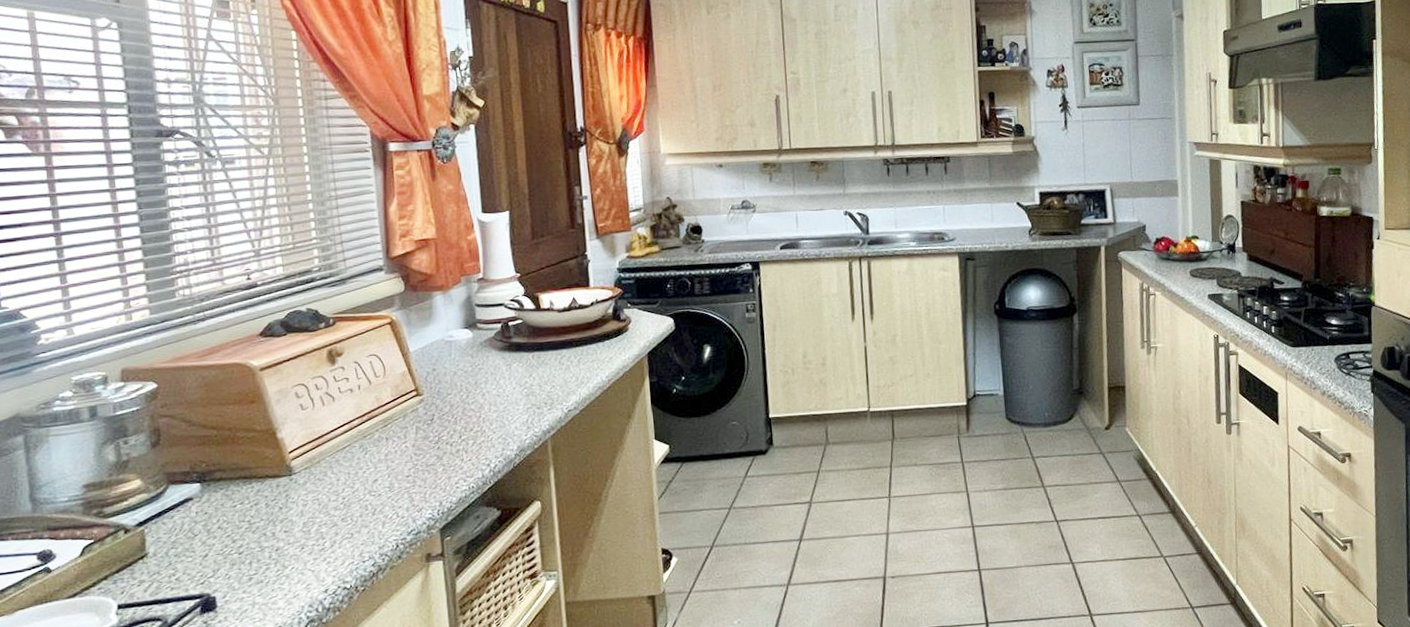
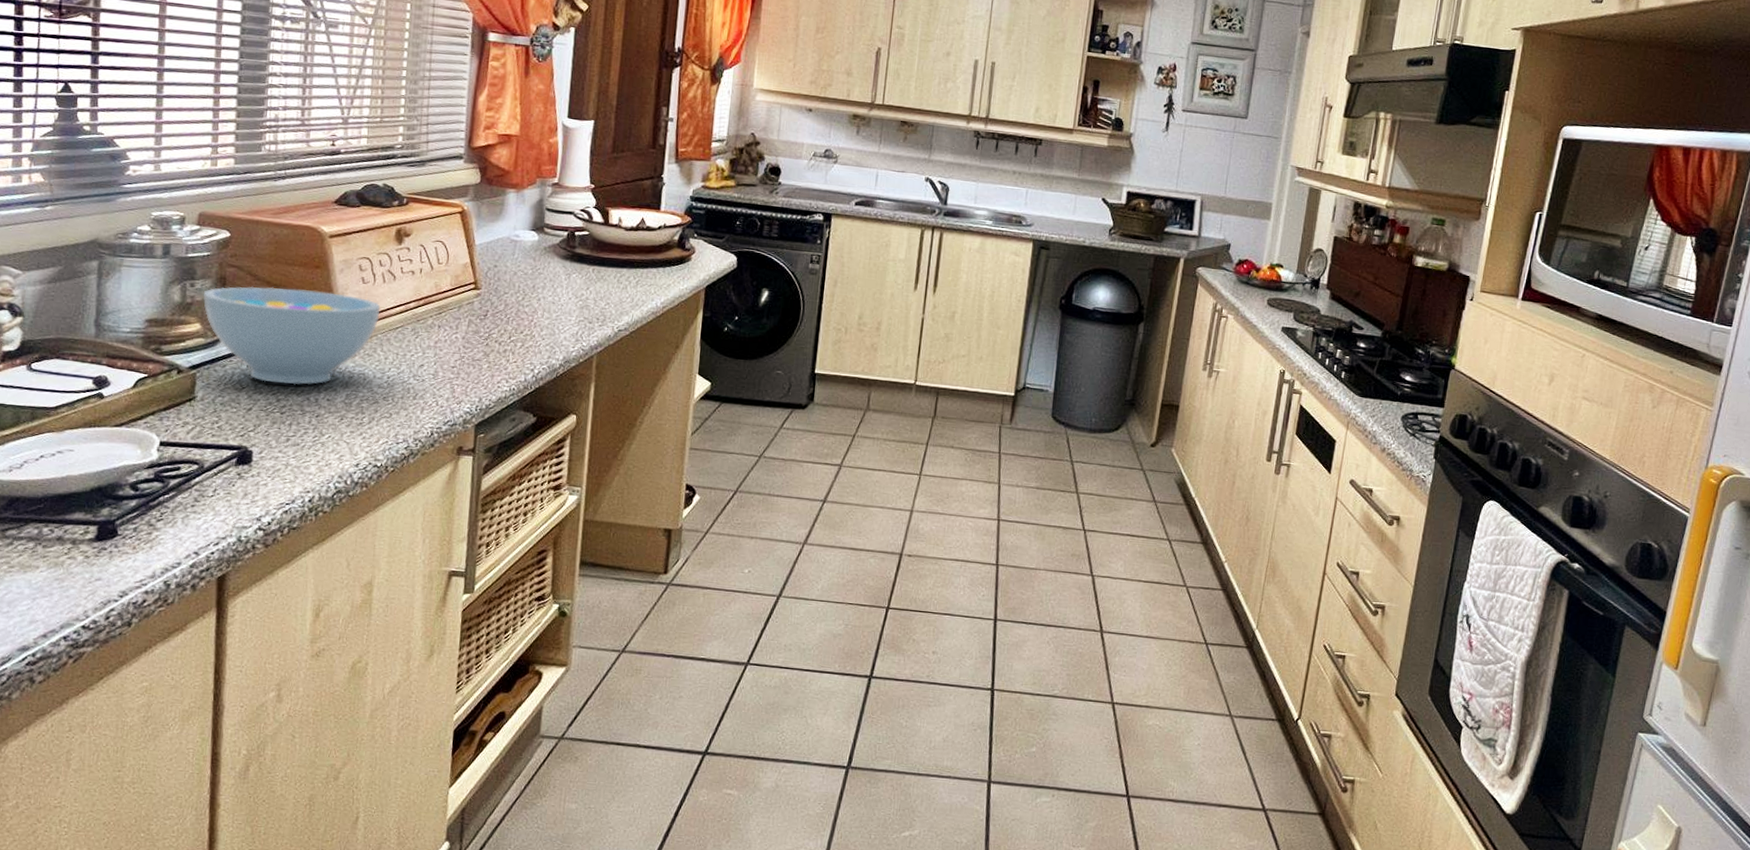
bowl: none [139,424,325,526] -> present [203,286,381,385]

